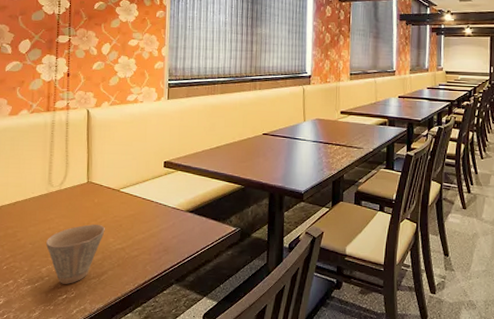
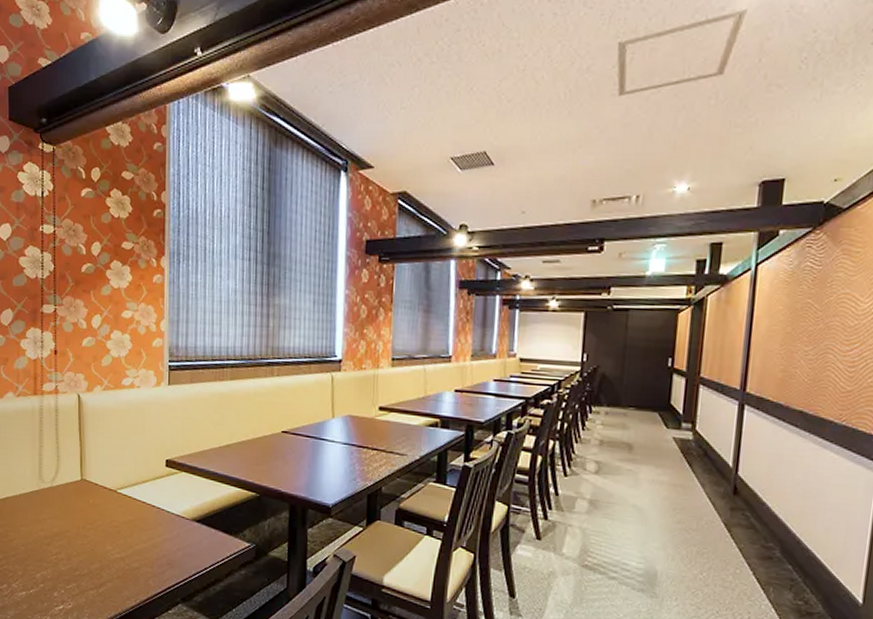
cup: present [46,224,105,284] -> none [40,528,102,594]

